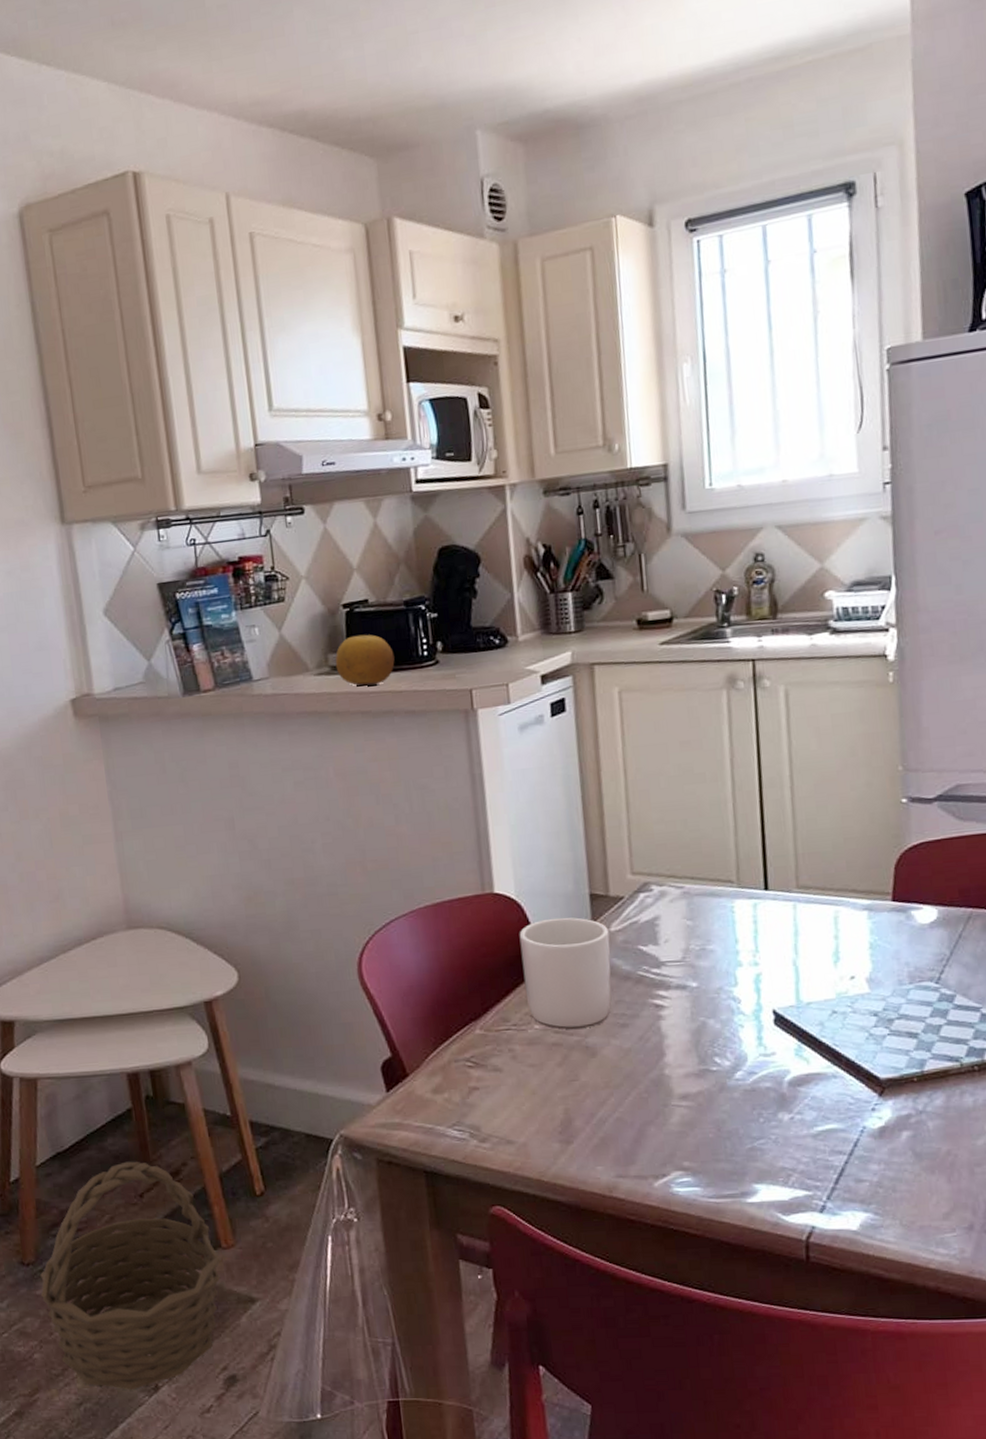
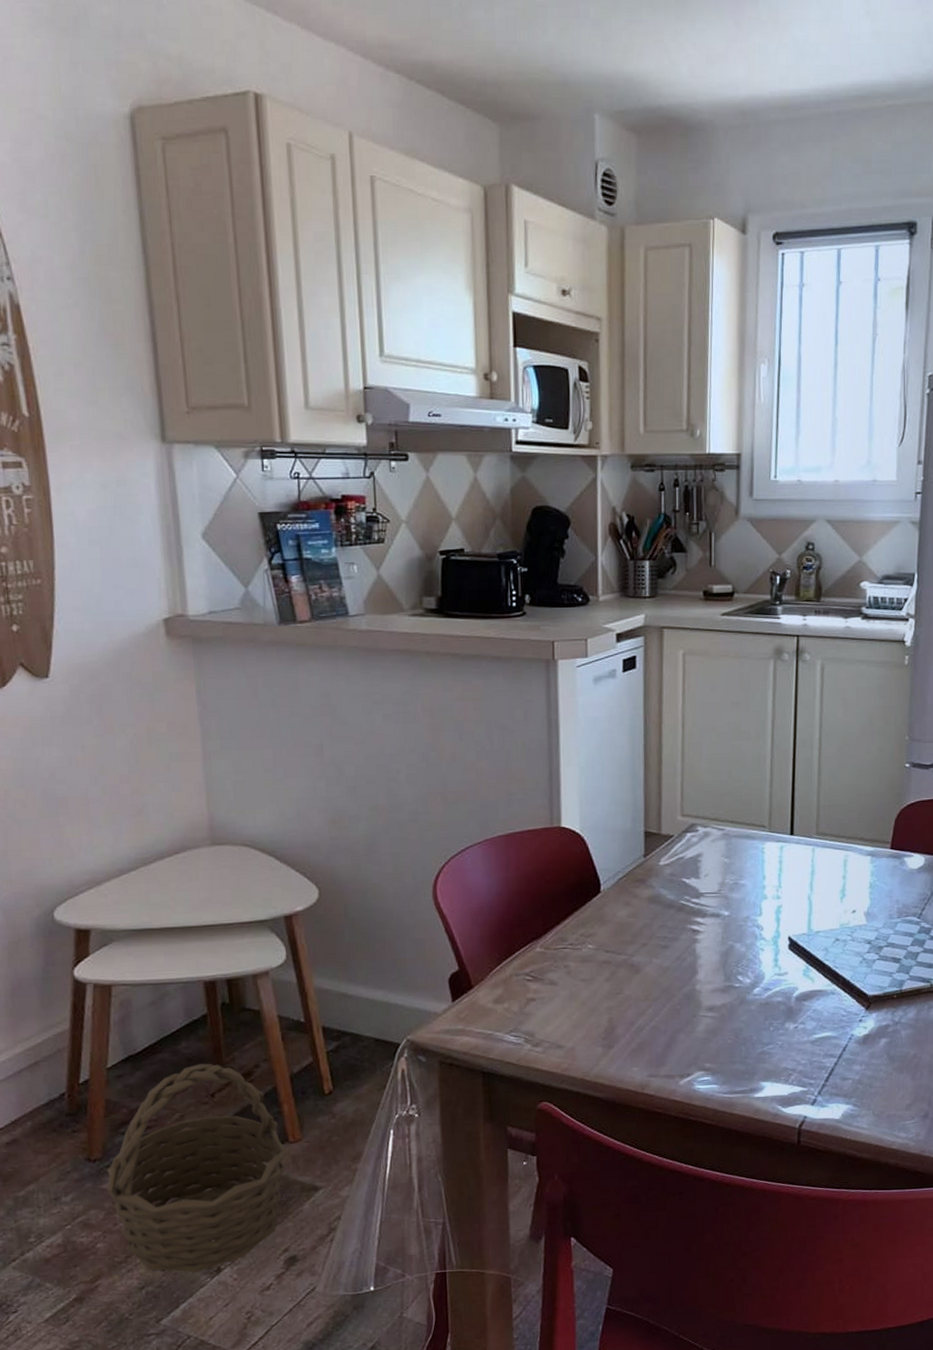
fruit: present [335,634,395,686] -> none [429,581,485,630]
mug: present [519,917,612,1030] -> none [580,851,659,950]

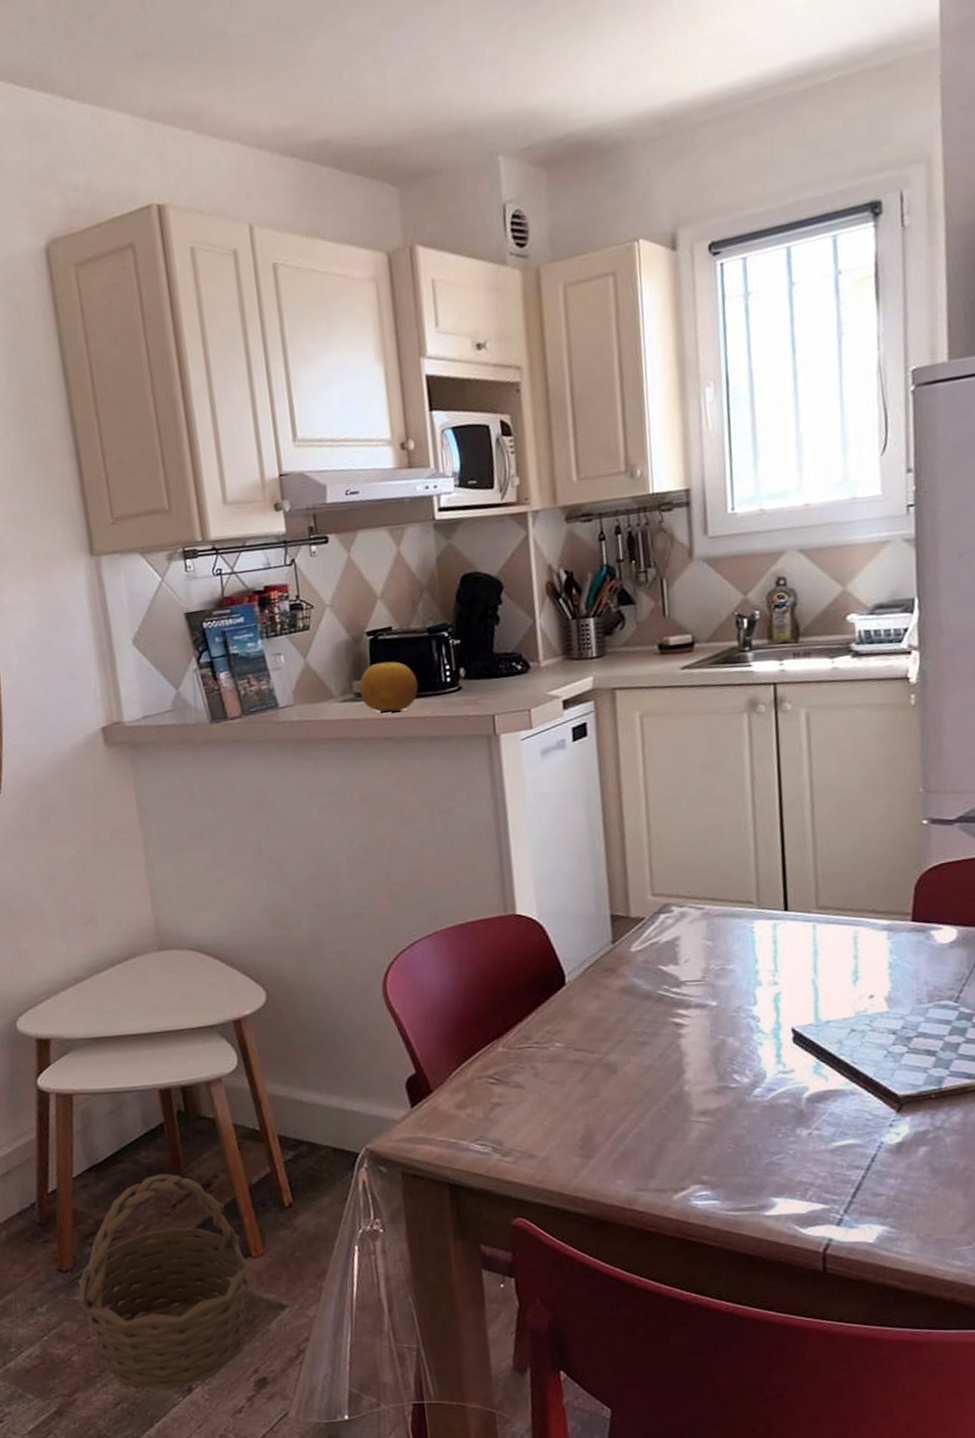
fruit: none [429,581,485,630] -> present [359,661,418,713]

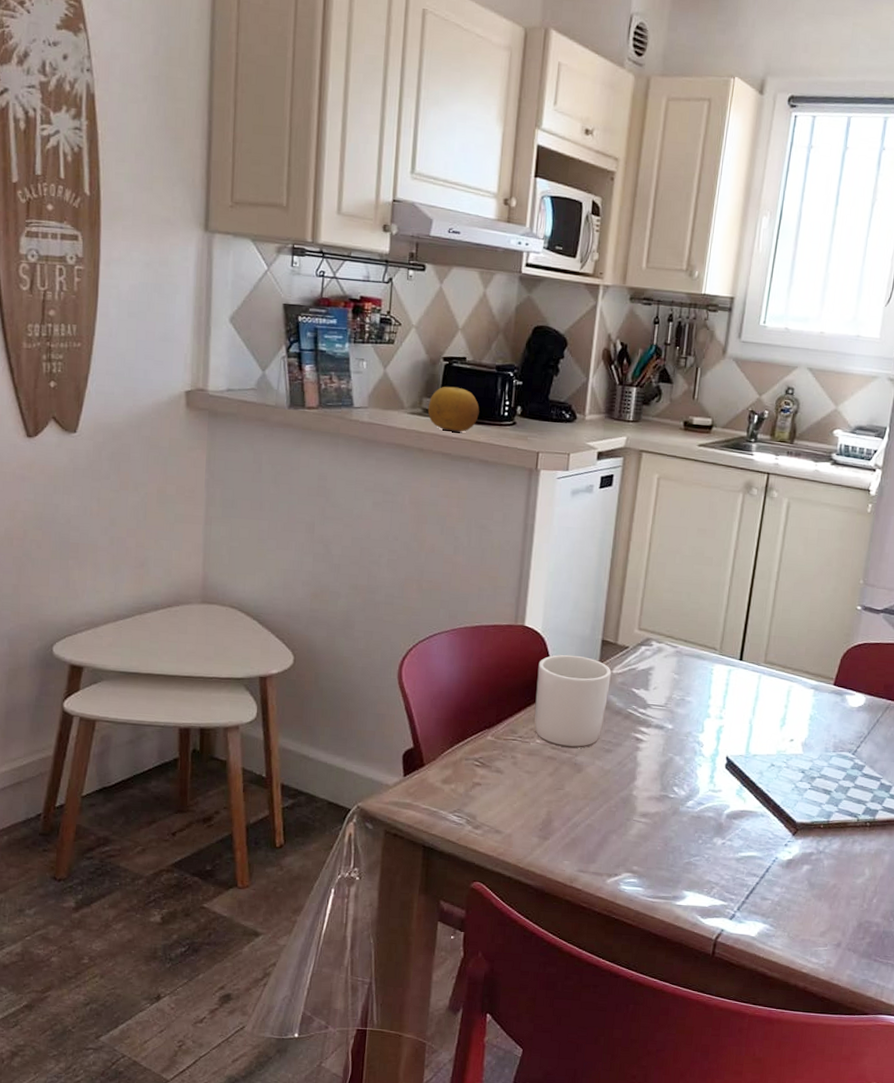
basket: present [78,1173,251,1392] -> none [67,803,235,998]
mug: none [541,937,632,1048] -> present [534,654,612,749]

